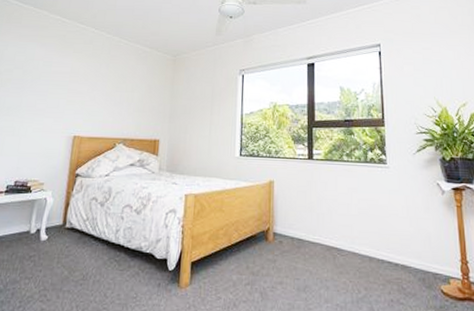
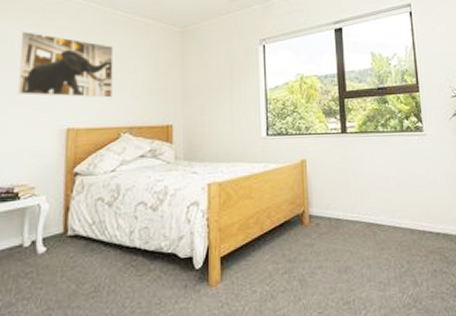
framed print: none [38,53,117,112] -> present [17,32,114,98]

